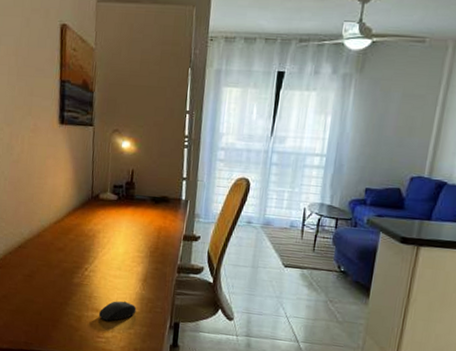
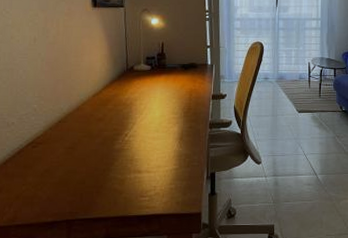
mouse: present [98,301,137,321] -> none [140,160,176,180]

